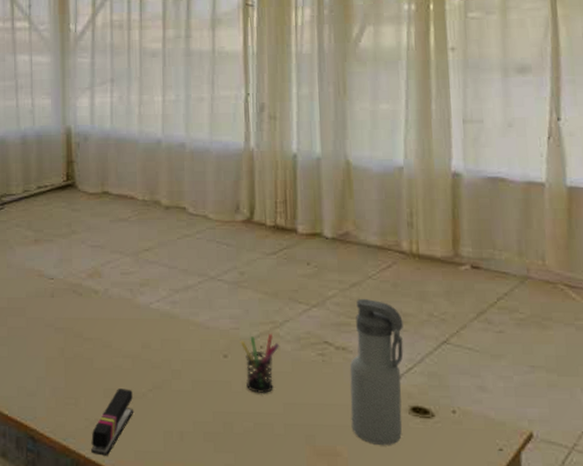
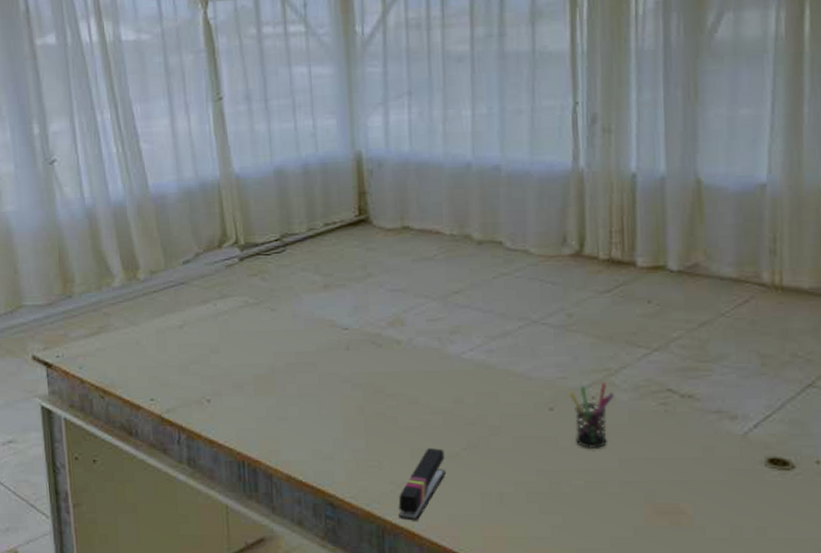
water bottle: present [349,299,404,445] -> none [696,340,761,500]

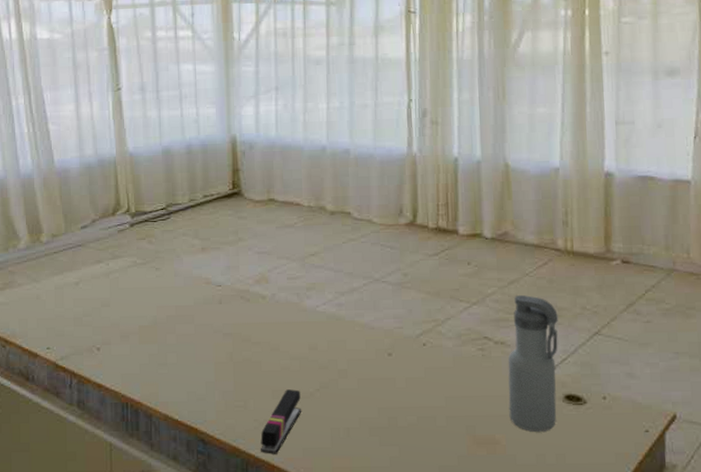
pen holder: present [568,381,616,450] -> none [404,330,442,389]
water bottle: none [696,340,761,500] -> present [508,295,558,432]

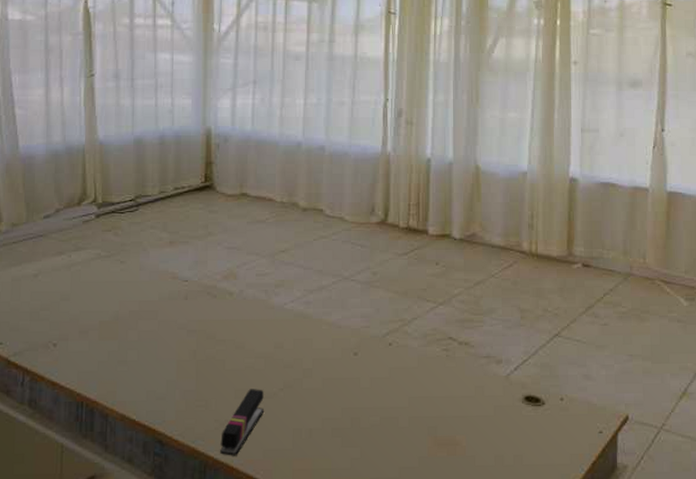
water bottle: present [508,295,558,432] -> none [470,297,521,433]

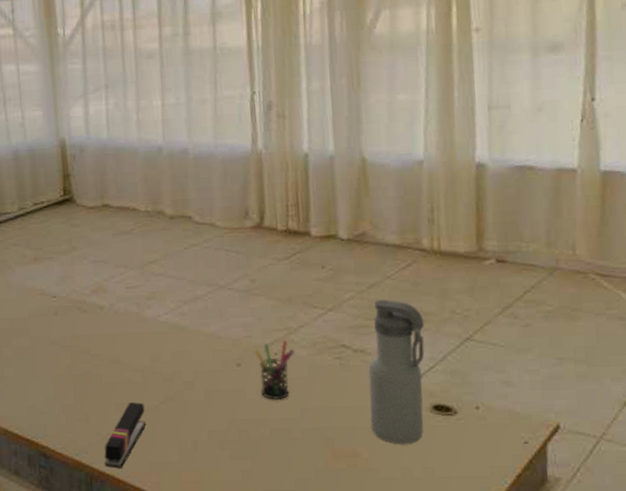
pen holder: none [370,330,408,390] -> present [253,339,296,401]
water bottle: none [470,297,521,433] -> present [368,300,425,444]

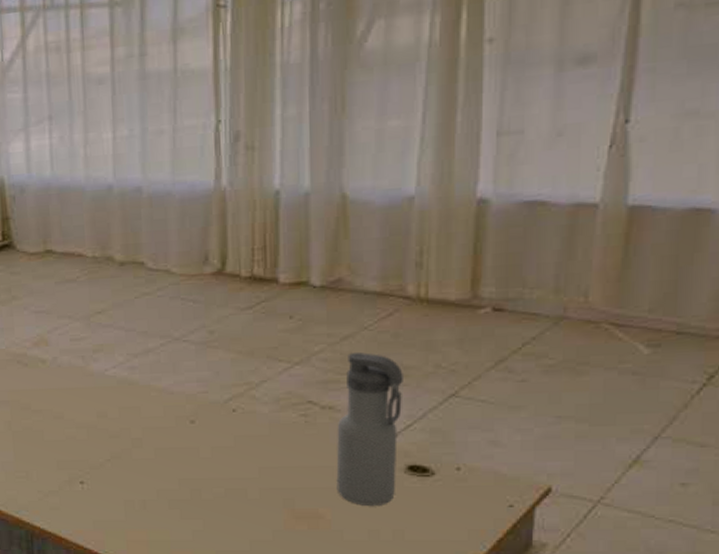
stapler: present [104,402,147,468] -> none [46,460,92,526]
pen holder: present [253,339,296,401] -> none [209,395,256,459]

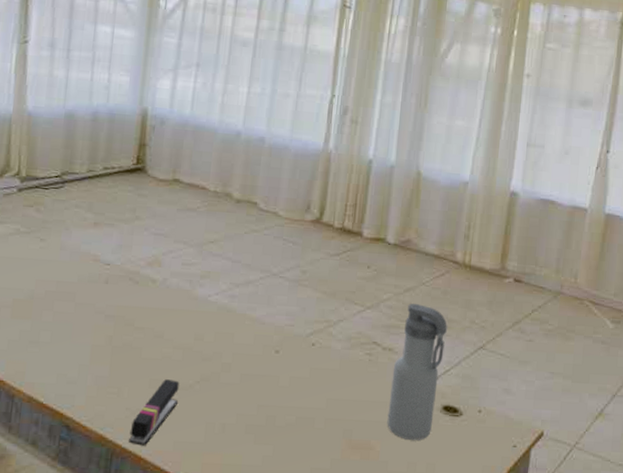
stapler: none [46,460,92,526] -> present [129,379,180,446]

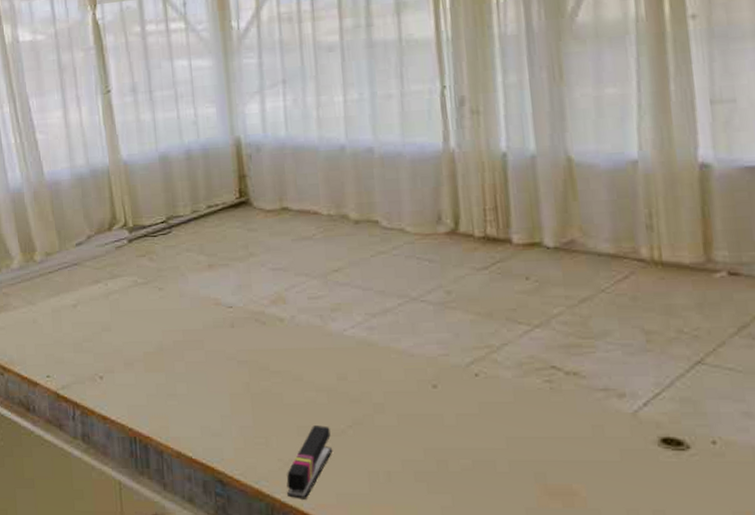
water bottle: present [387,304,447,440] -> none [583,316,651,482]

